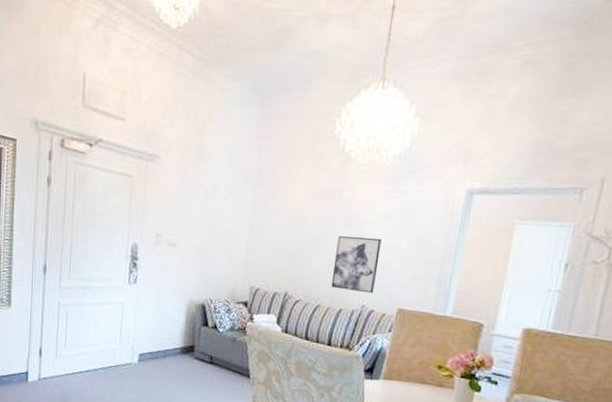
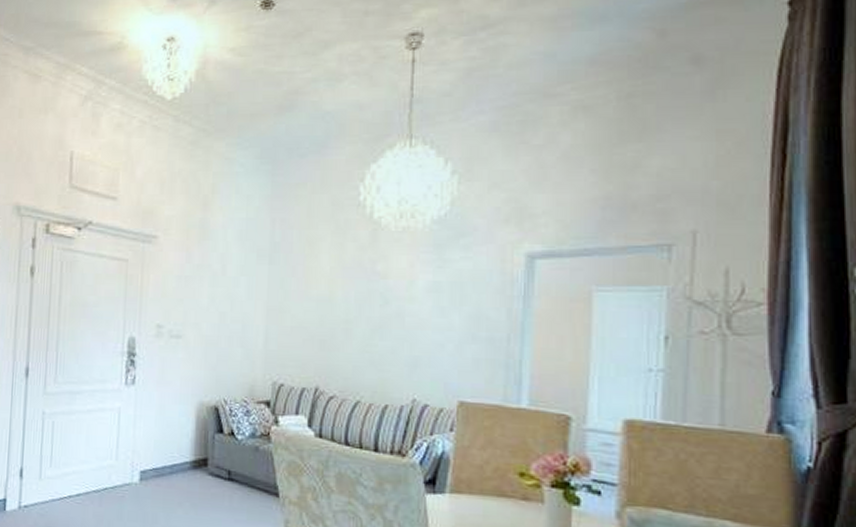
wall art: present [331,236,382,294] -> none [371,316,428,384]

